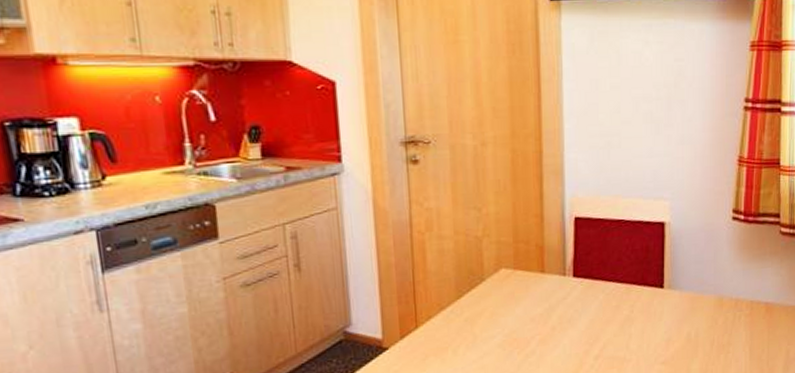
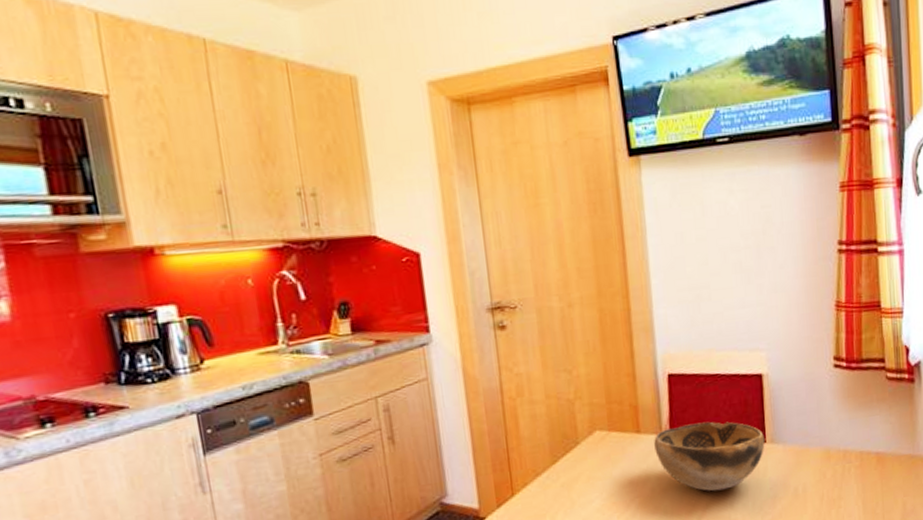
decorative bowl: none [557,265,663,333] -> present [654,421,765,492]

